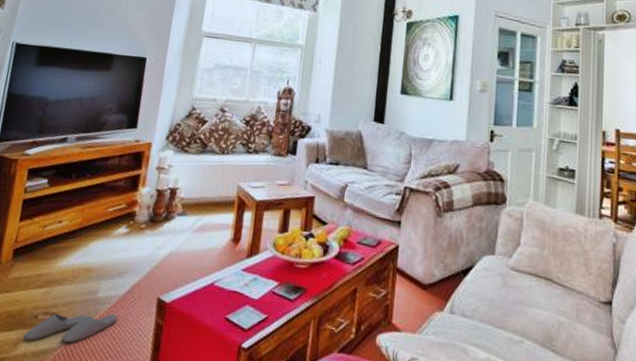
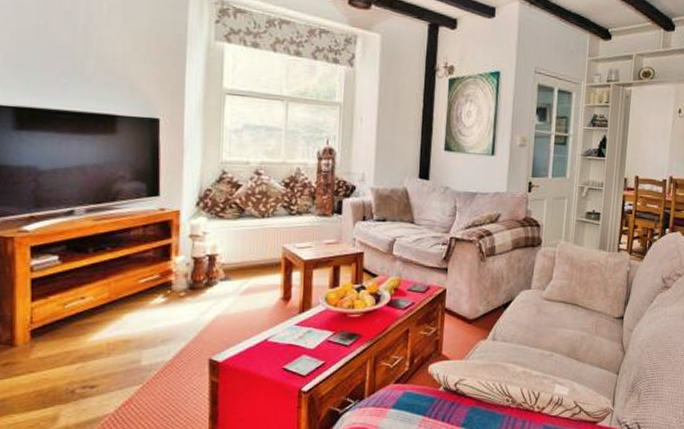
slippers: present [23,313,118,344] -> none [61,378,167,414]

